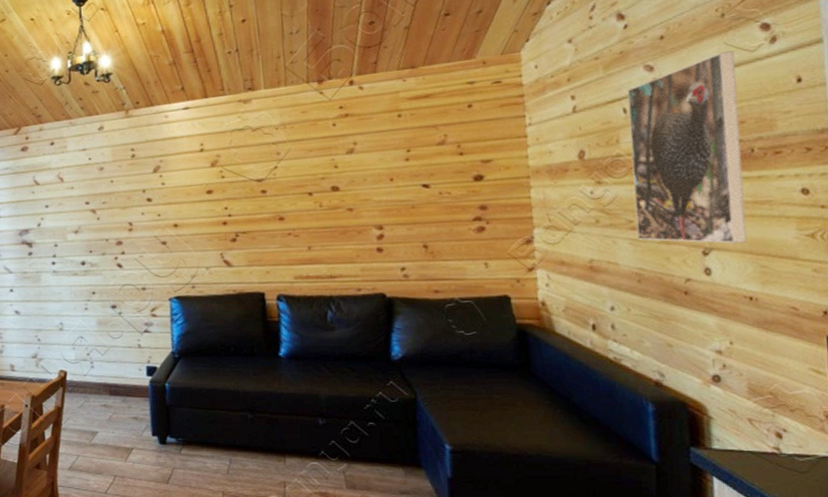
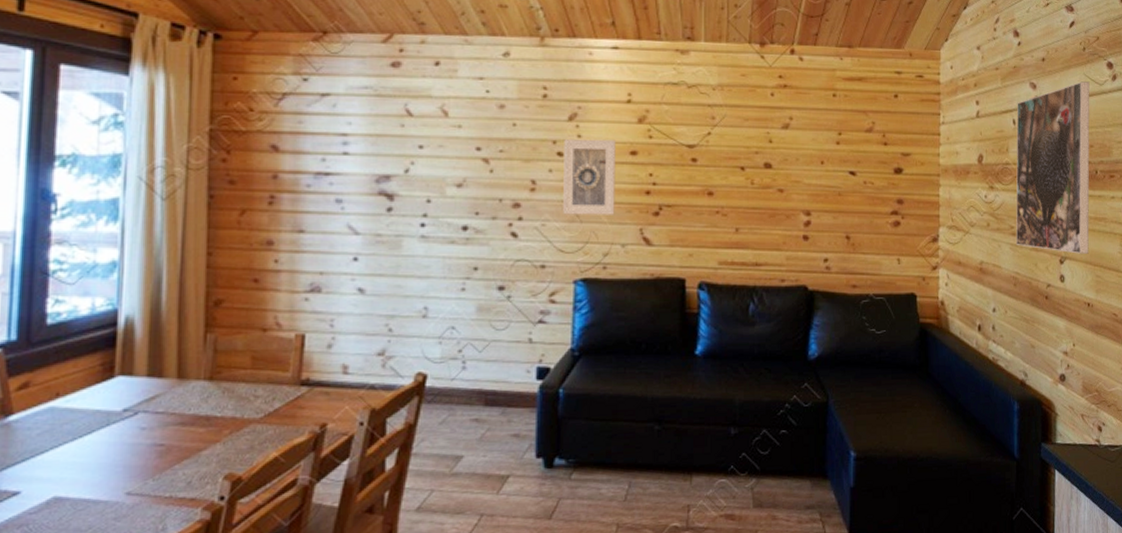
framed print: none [151,183,198,247] -> present [563,138,616,215]

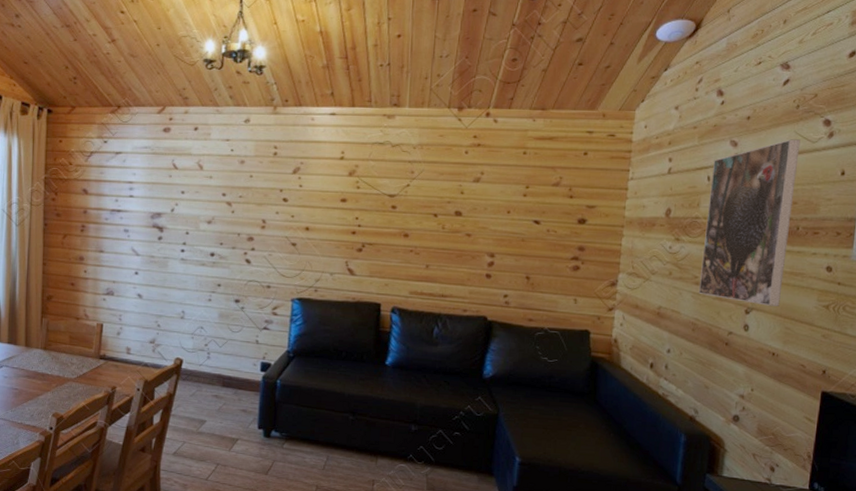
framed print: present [563,138,616,215] -> none [286,188,330,250]

